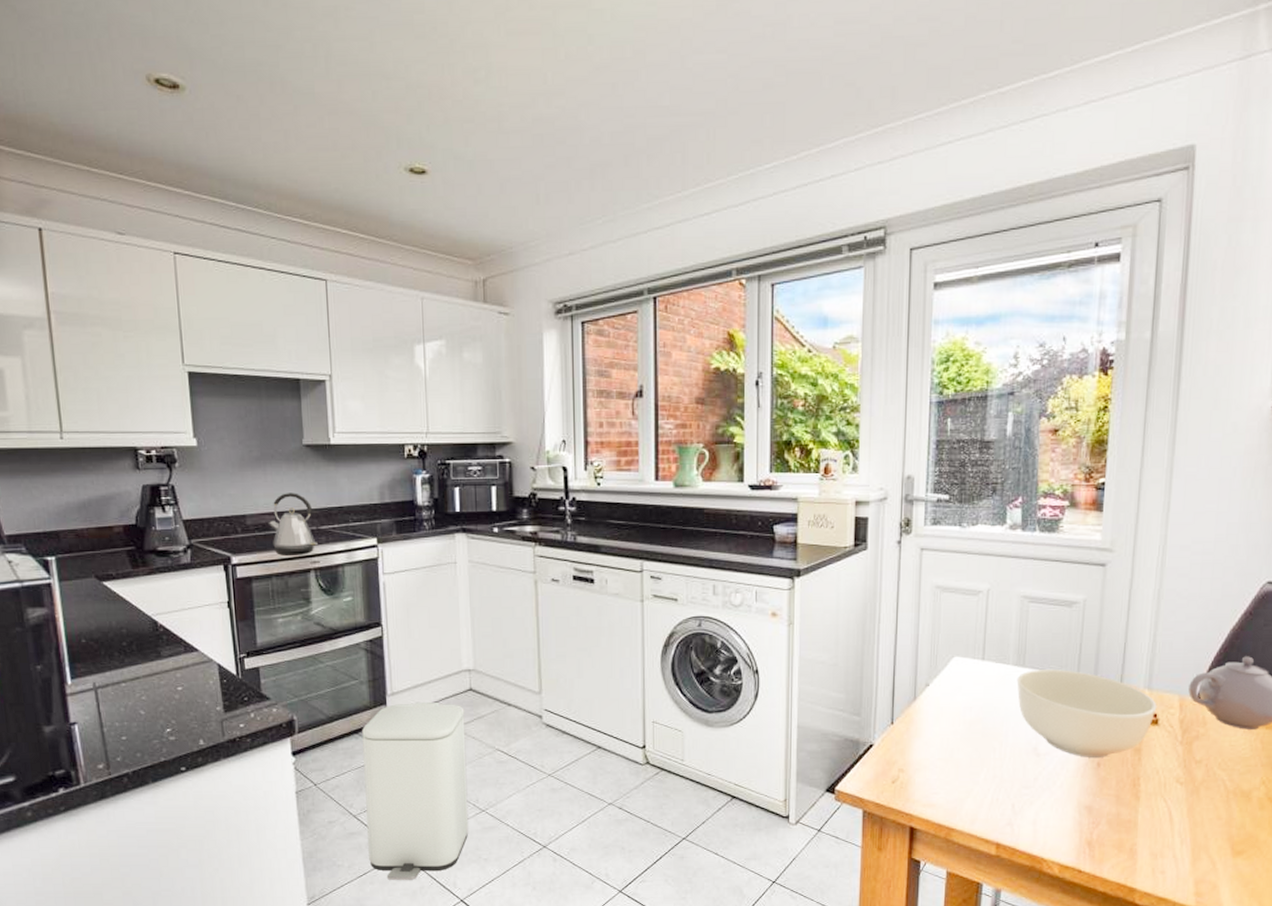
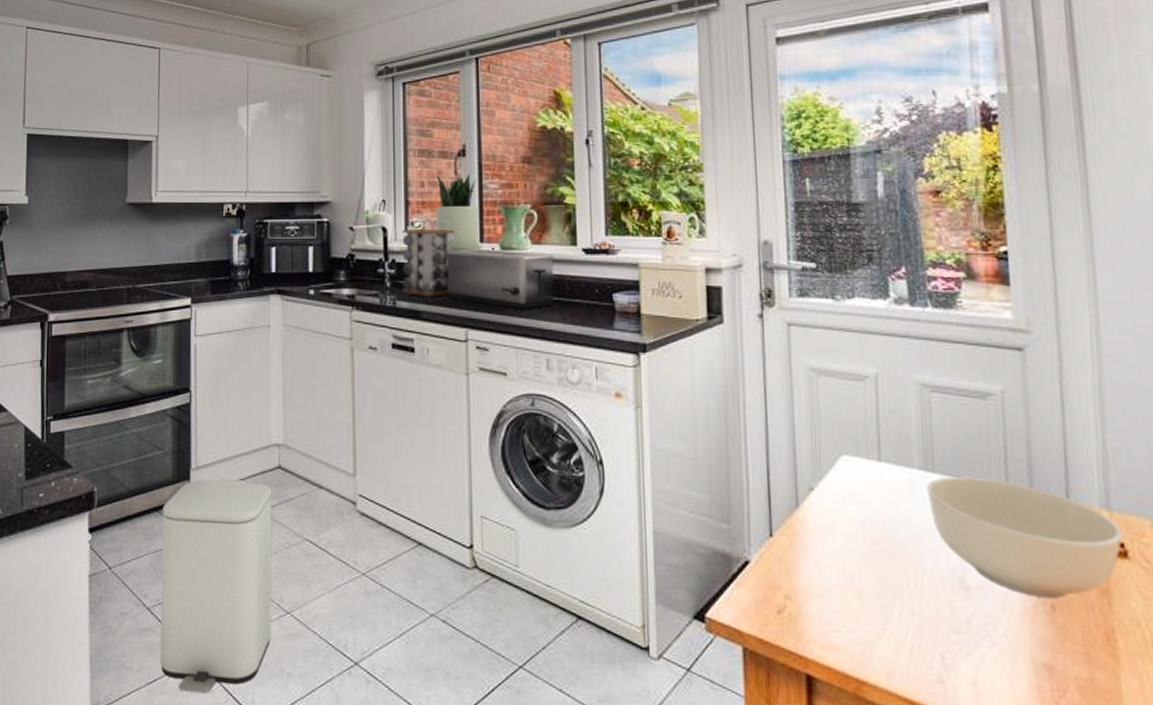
kettle: present [268,493,318,557] -> none [86,250,133,315]
spice rack: none [581,458,632,532] -> present [401,218,455,297]
planter: none [614,414,659,489] -> present [435,173,484,251]
toaster: none [624,486,722,542] -> present [446,248,555,310]

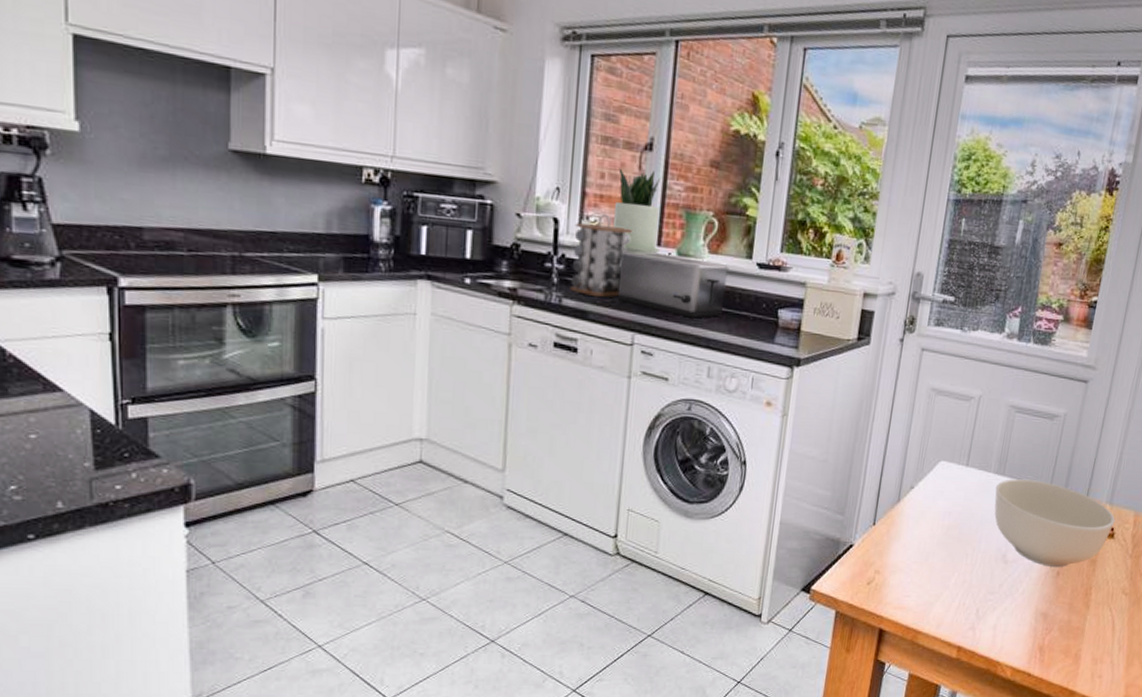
pedal bin: present [160,479,272,693] -> none [277,473,411,676]

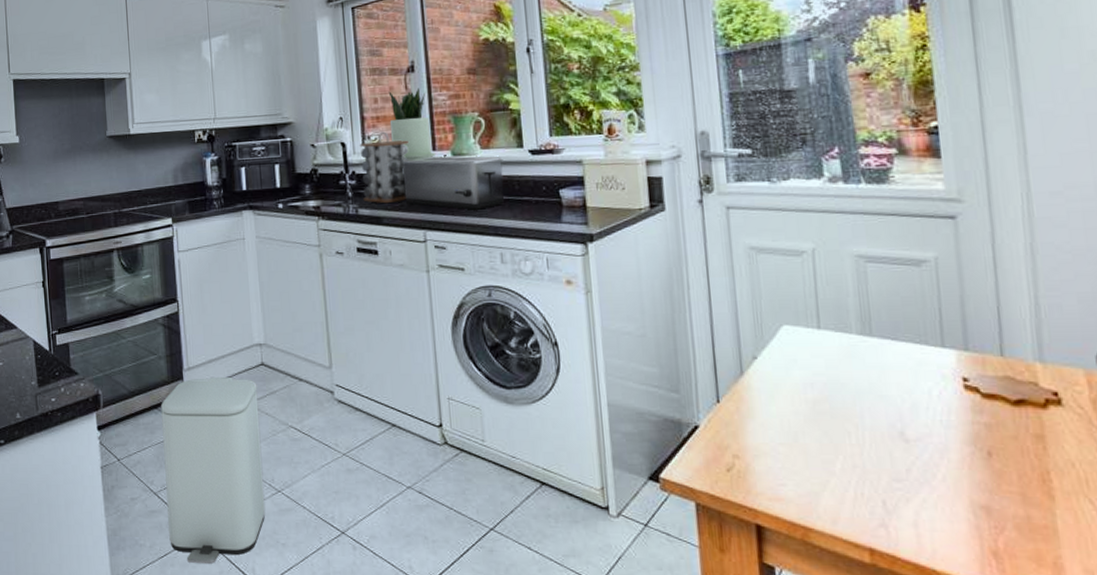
pedal bin: none [277,473,411,676] -> present [161,377,266,564]
bowl: present [994,479,1116,567] -> none [864,339,1057,445]

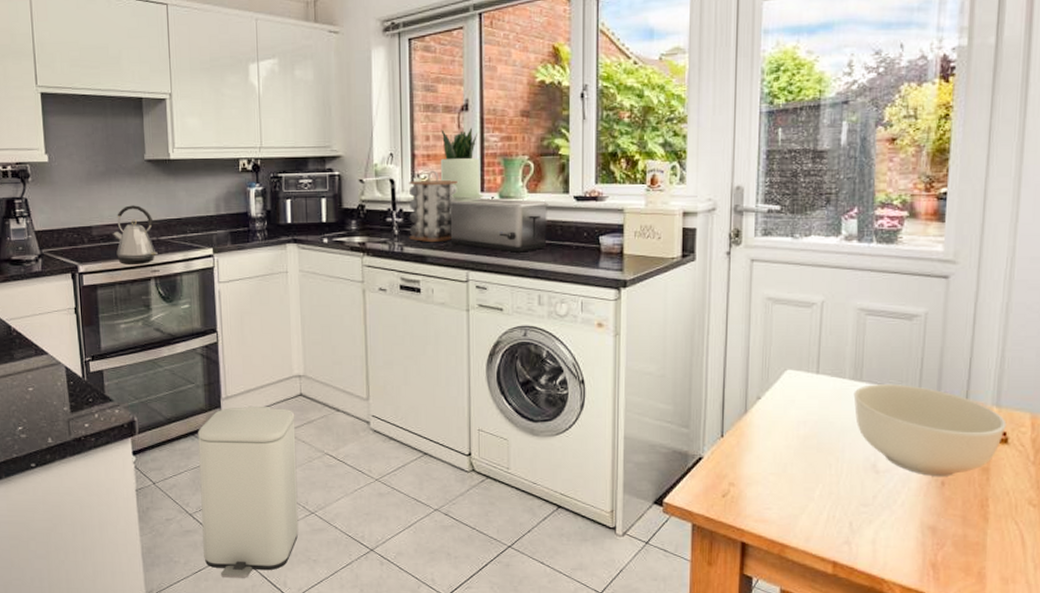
kettle: none [77,179,120,238] -> present [112,205,158,266]
bowl: none [864,339,1057,445] -> present [853,384,1007,476]

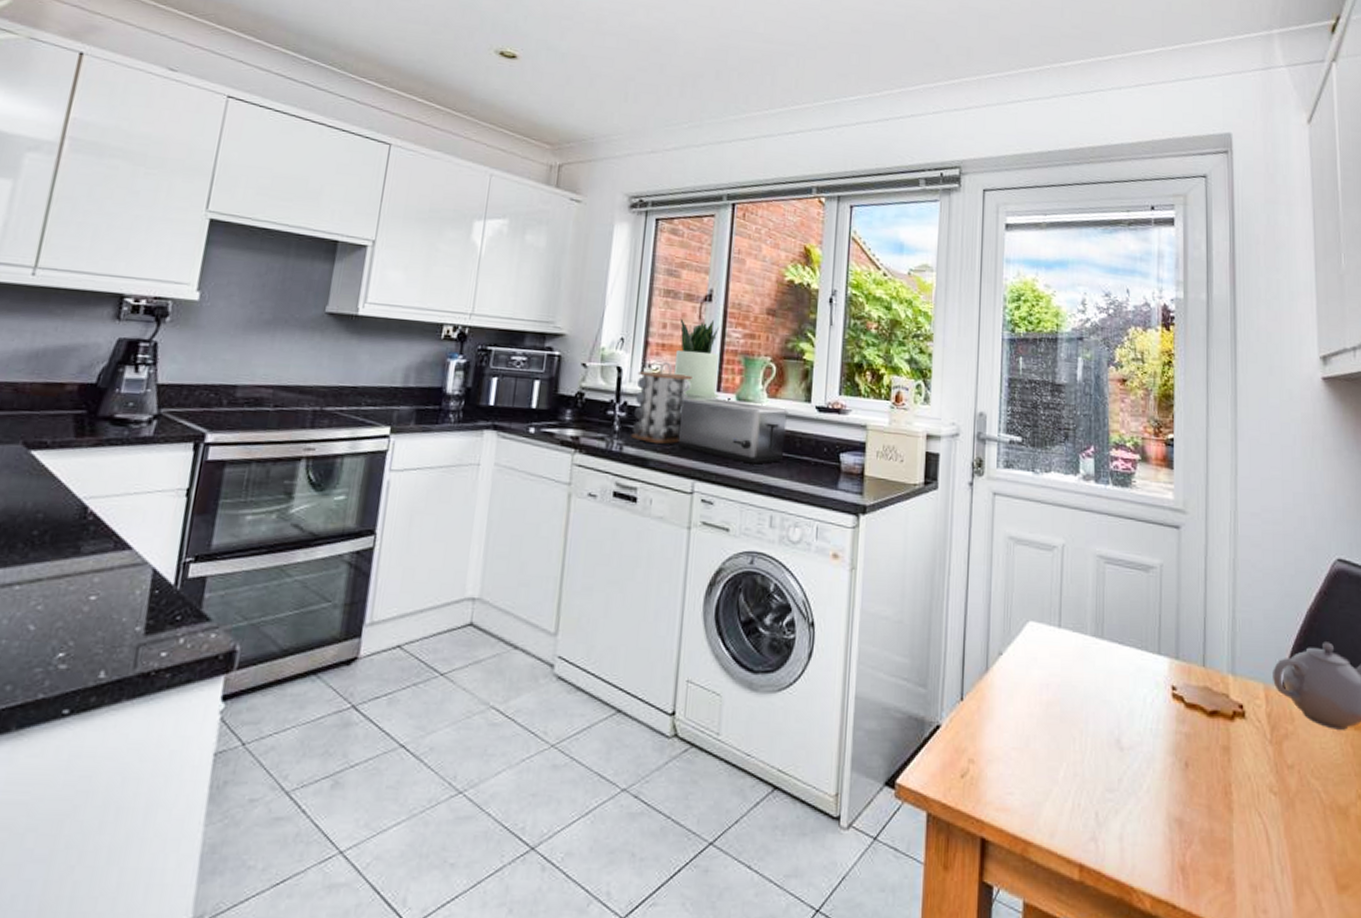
kettle: present [112,205,158,266] -> none [262,364,321,440]
pedal bin: present [198,407,299,578] -> none [293,637,459,893]
bowl: present [853,384,1007,476] -> none [1095,643,1243,756]

